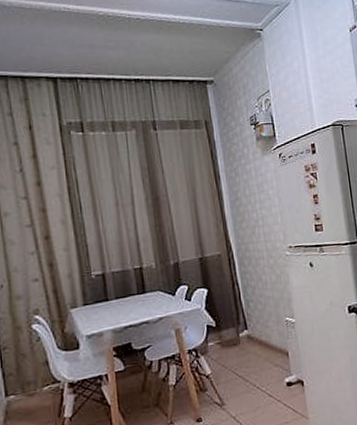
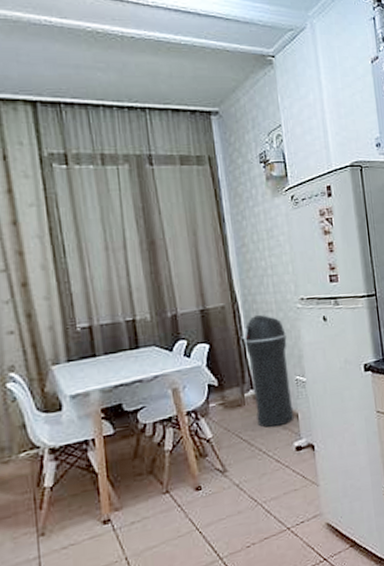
trash can: none [236,261,285,365] -> present [242,314,294,428]

